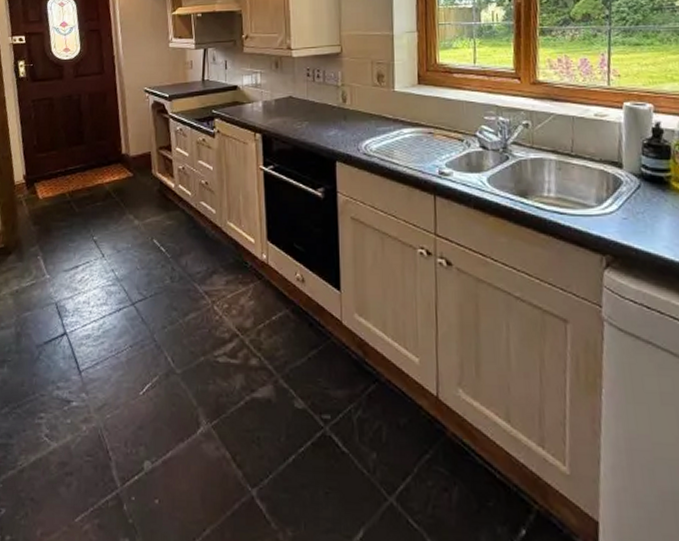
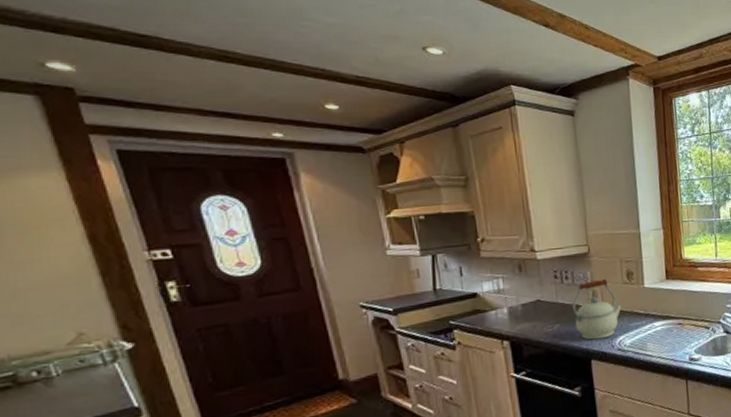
kettle: none [322,79,370,141] -> present [572,278,622,340]

